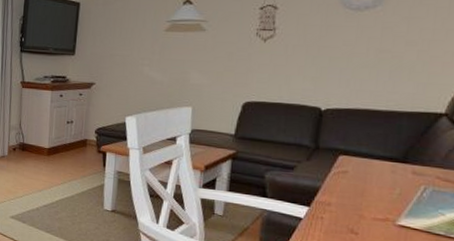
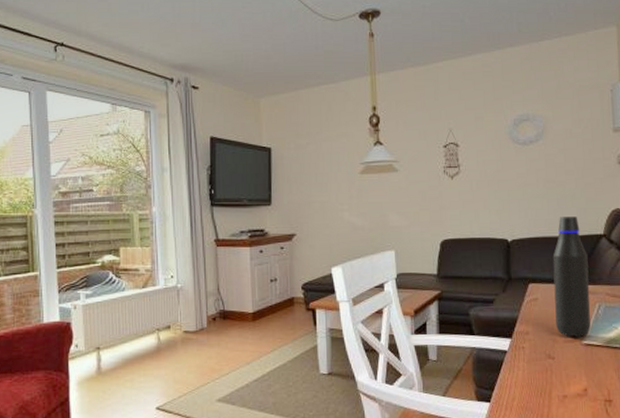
water bottle: none [364,90,420,218] -> present [552,217,591,338]

